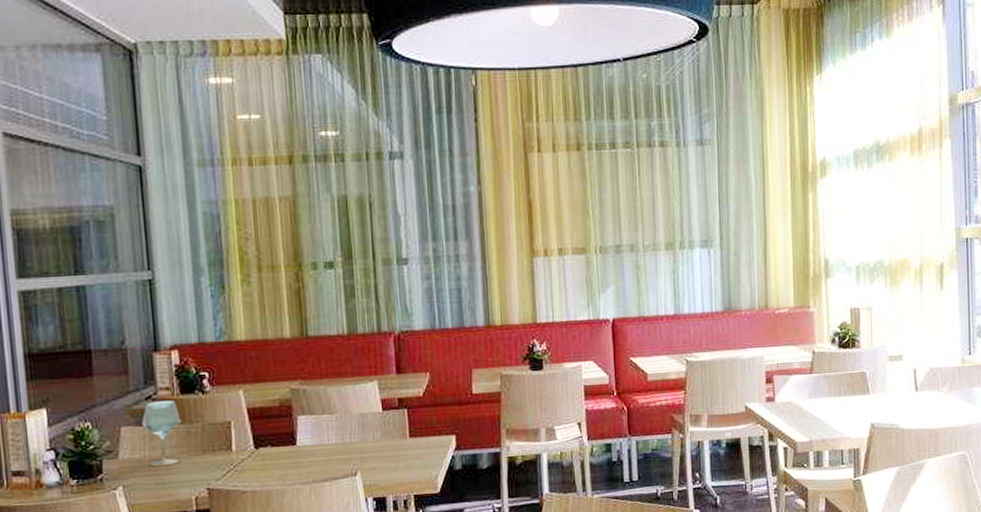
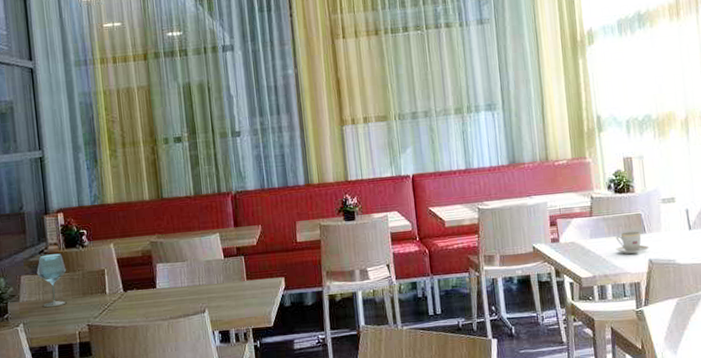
teacup: none [836,391,872,418] -> present [616,231,650,255]

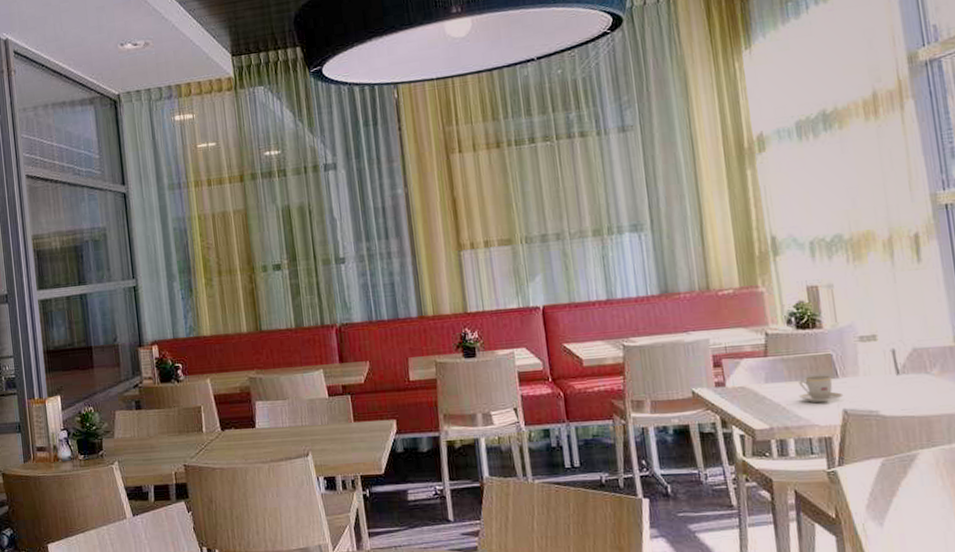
wine glass: present [37,253,67,308] -> none [131,388,162,446]

